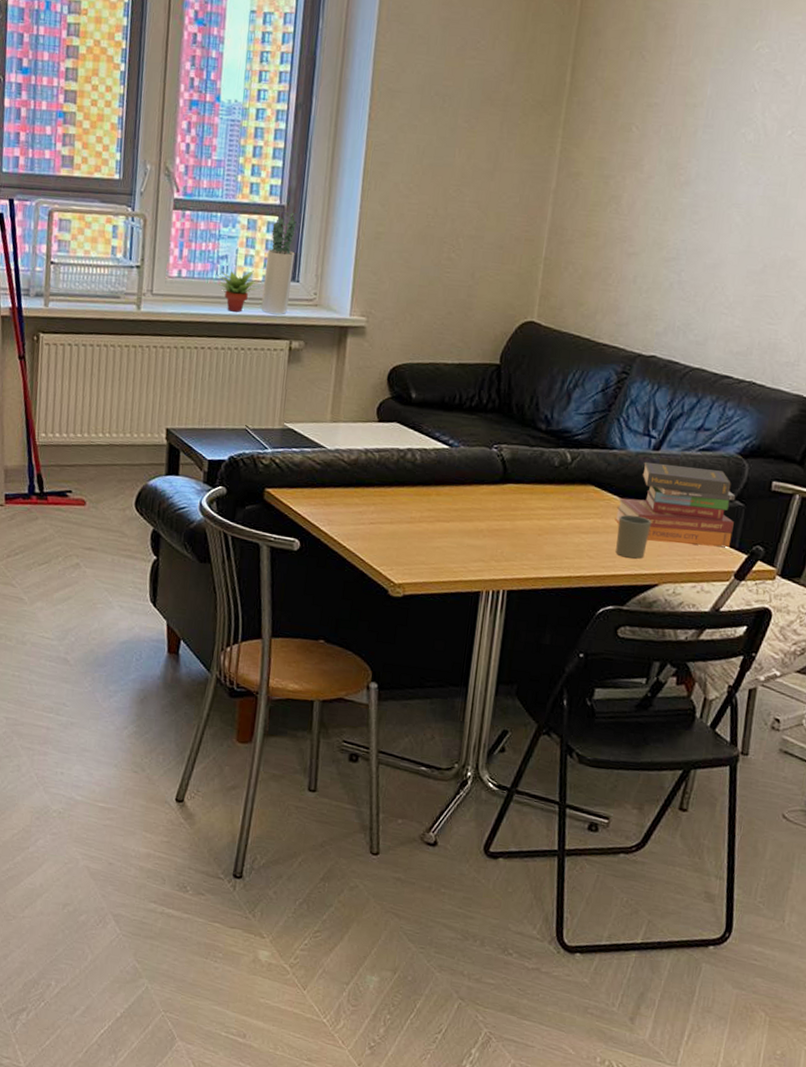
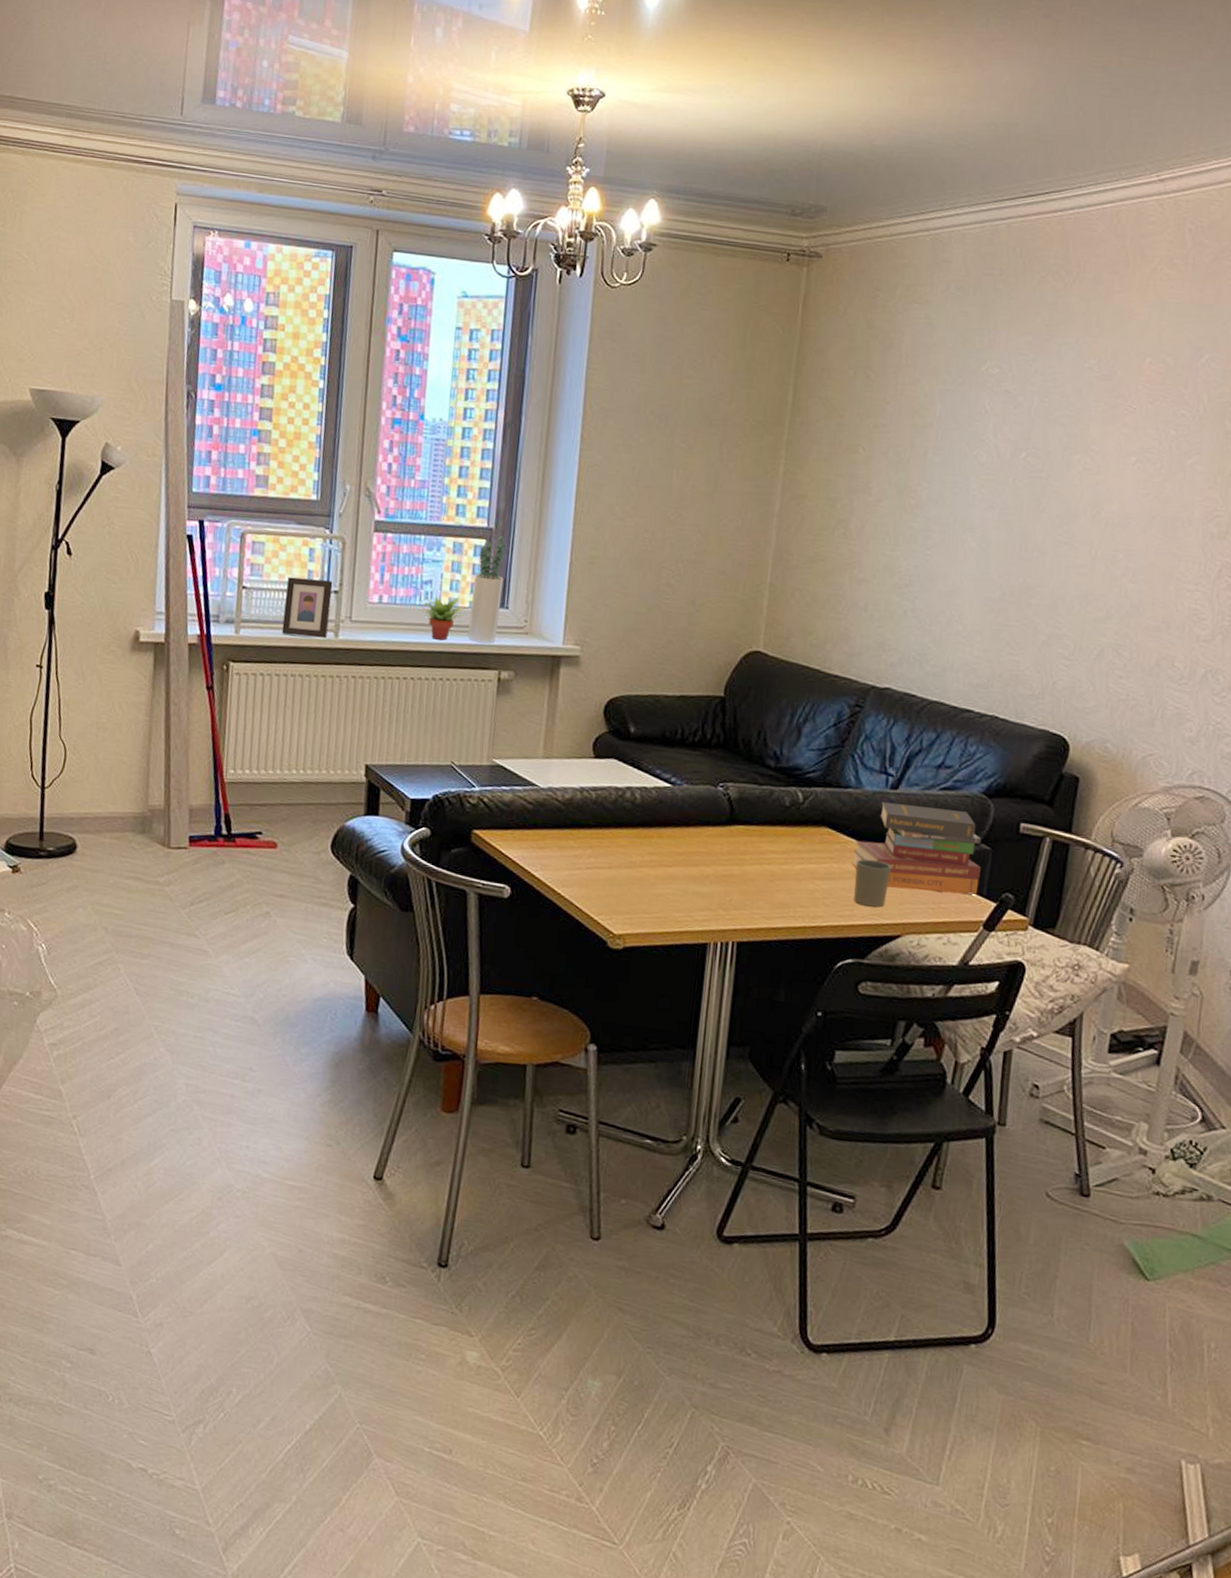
picture frame: none [87,253,135,311] -> present [281,577,333,638]

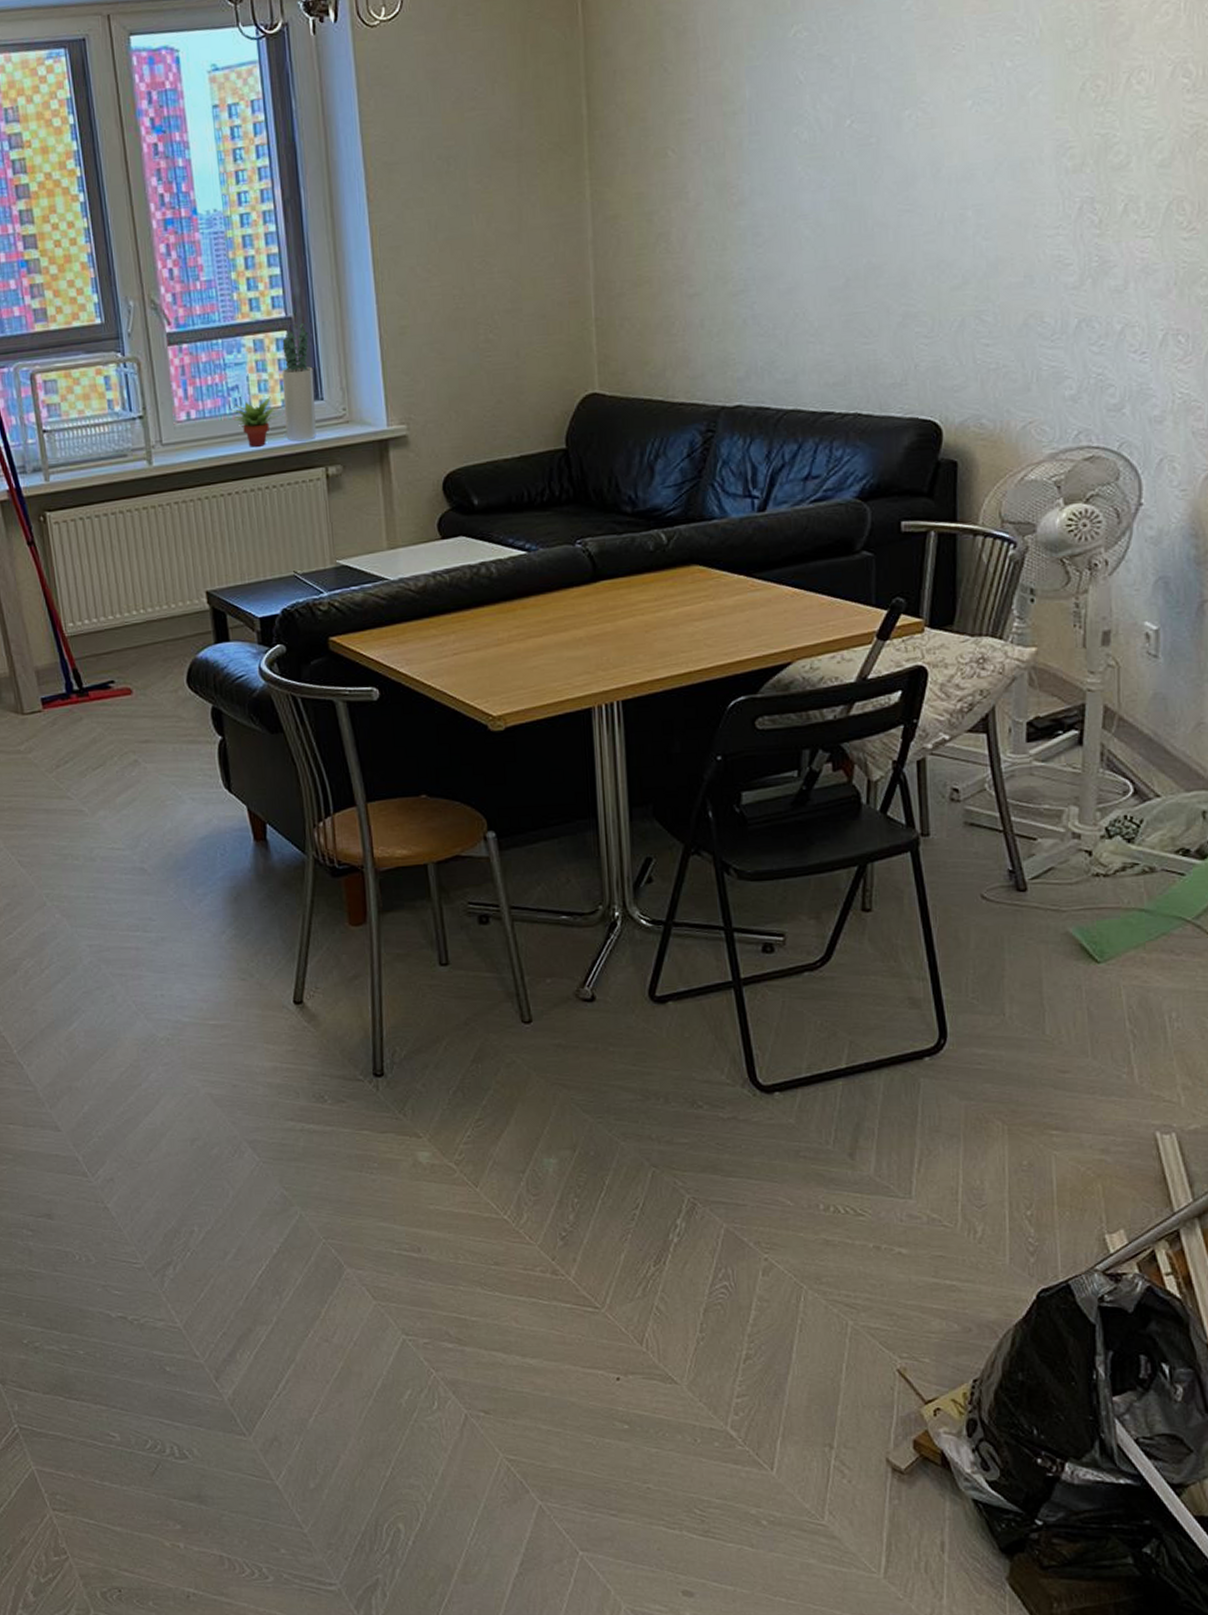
picture frame: present [281,577,333,638] -> none [88,407,141,472]
books: present [852,801,982,895] -> none [728,521,866,615]
mug: present [854,858,892,908] -> none [733,589,772,639]

